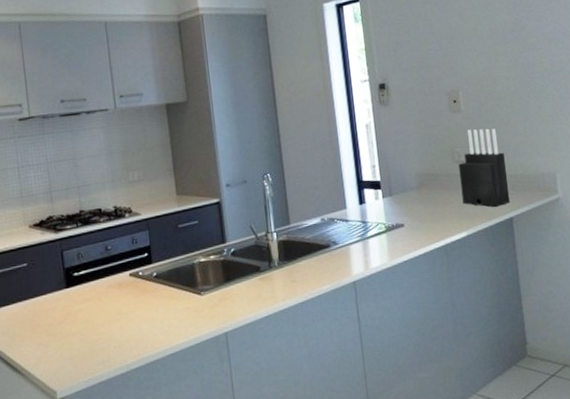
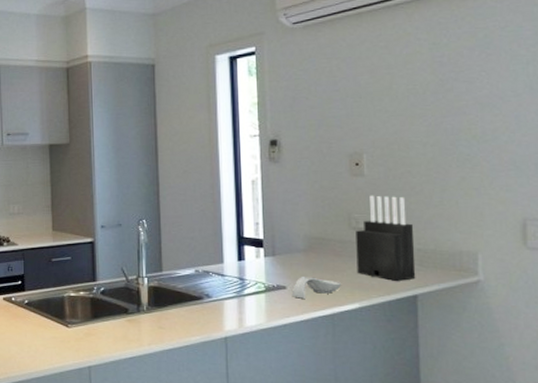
spoon rest: none [409,212,450,234] -> present [291,276,341,299]

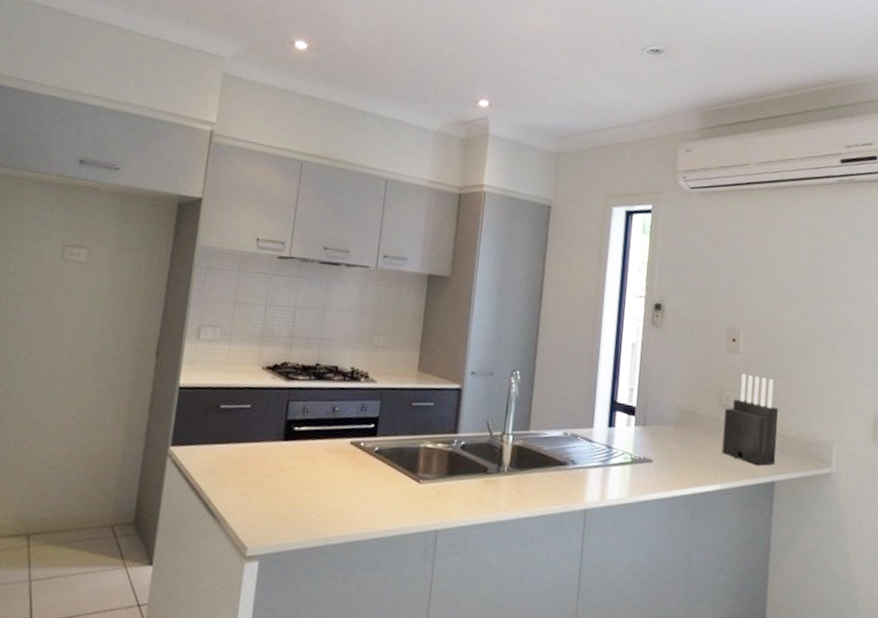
spoon rest: present [291,276,341,299] -> none [656,450,705,475]

